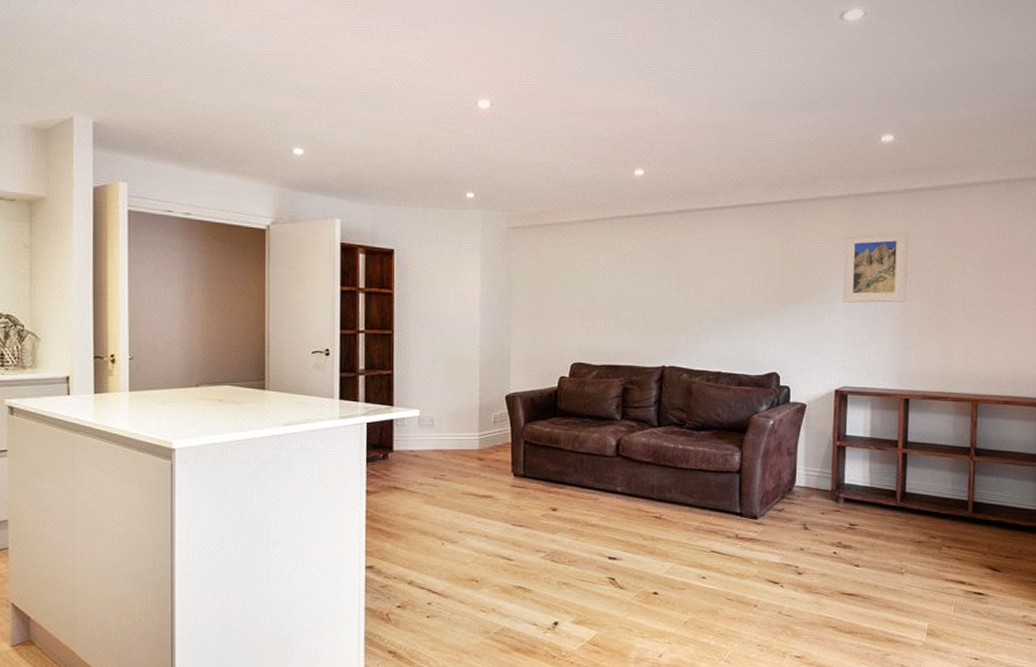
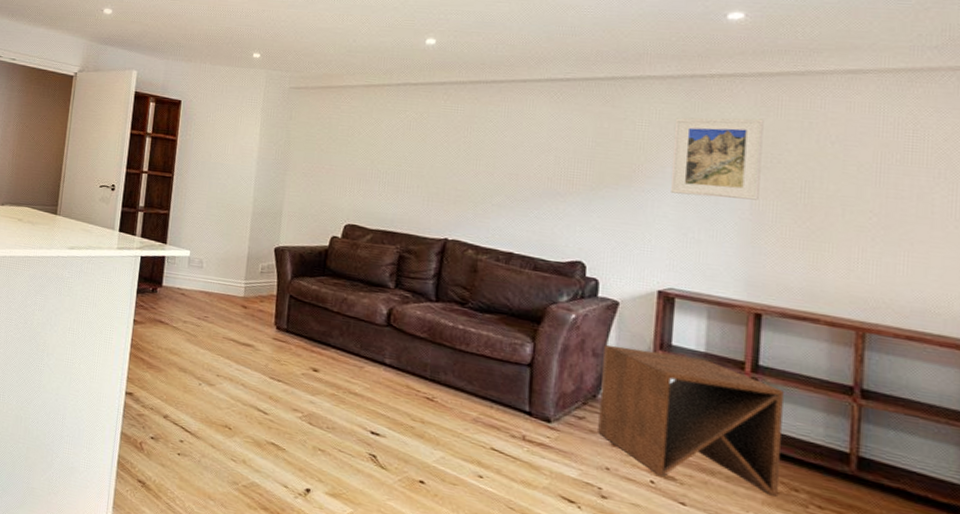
side table: none [794,443,925,546] -> present [598,344,784,497]

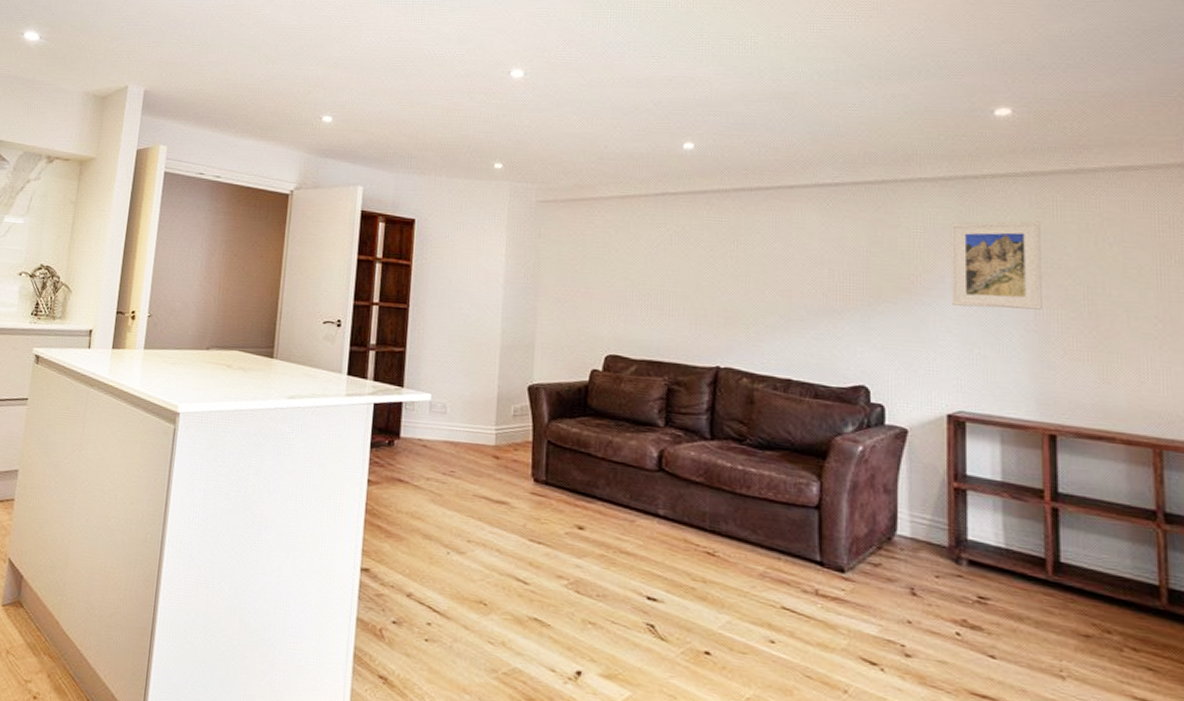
side table: present [598,344,784,497] -> none [896,478,1090,641]

